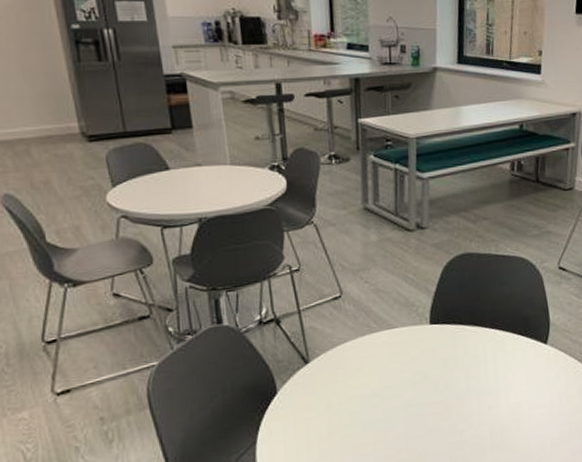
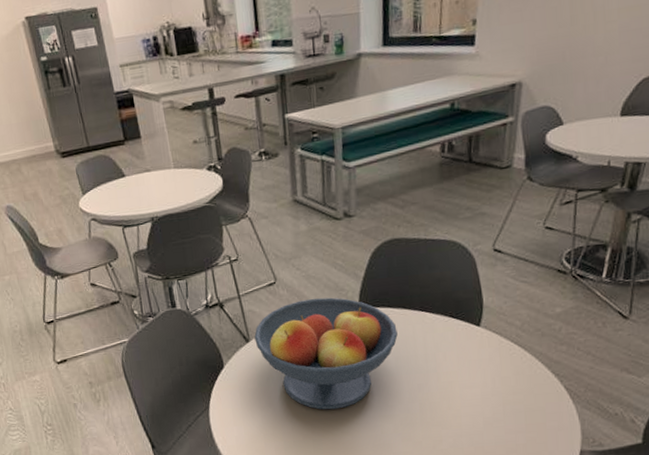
fruit bowl: none [314,313,468,439] -> present [254,297,398,410]

